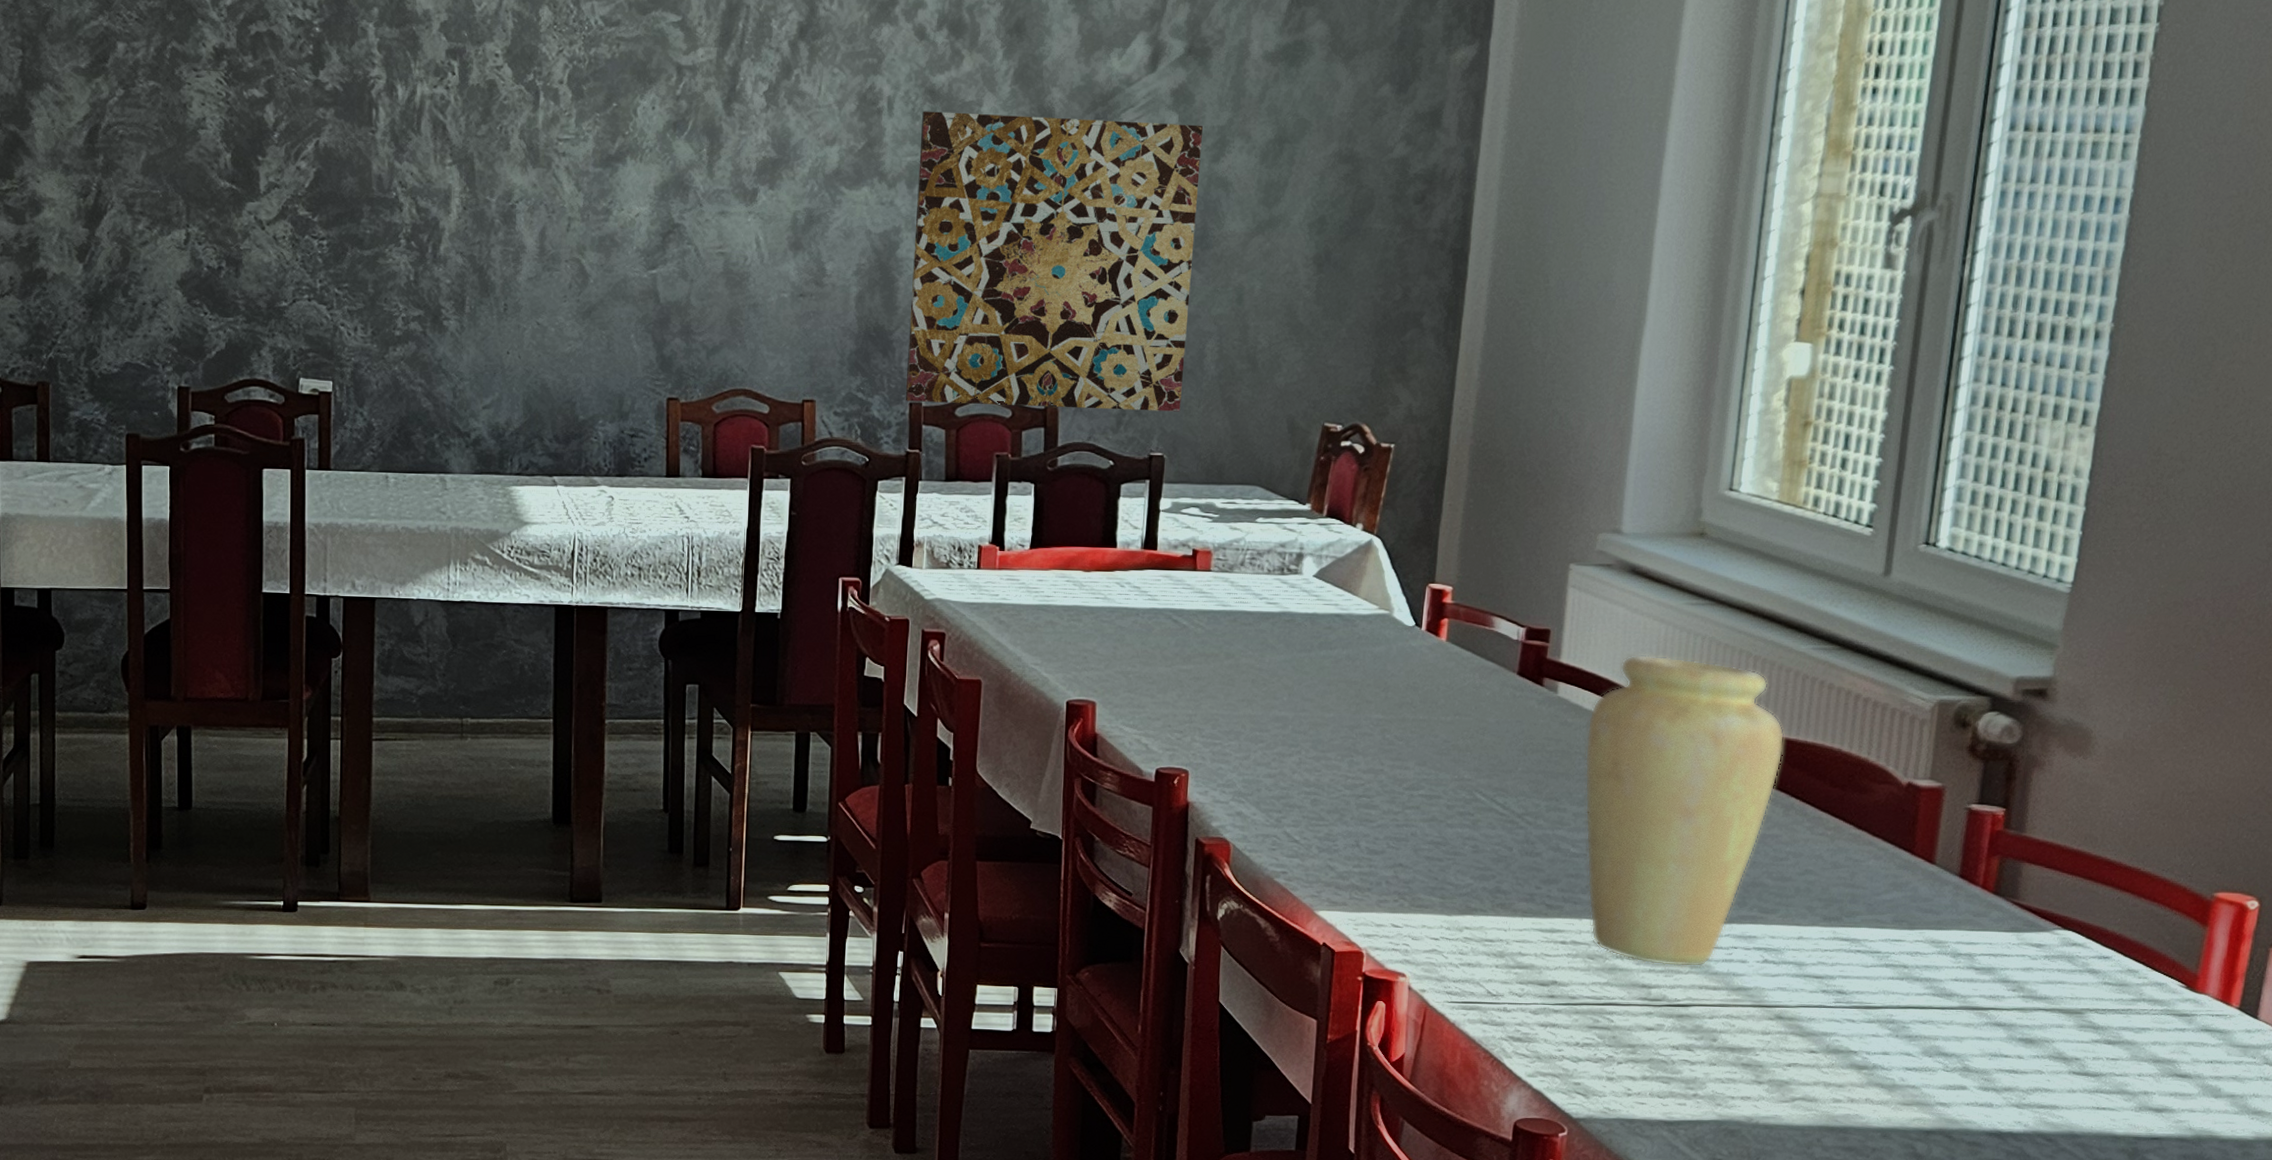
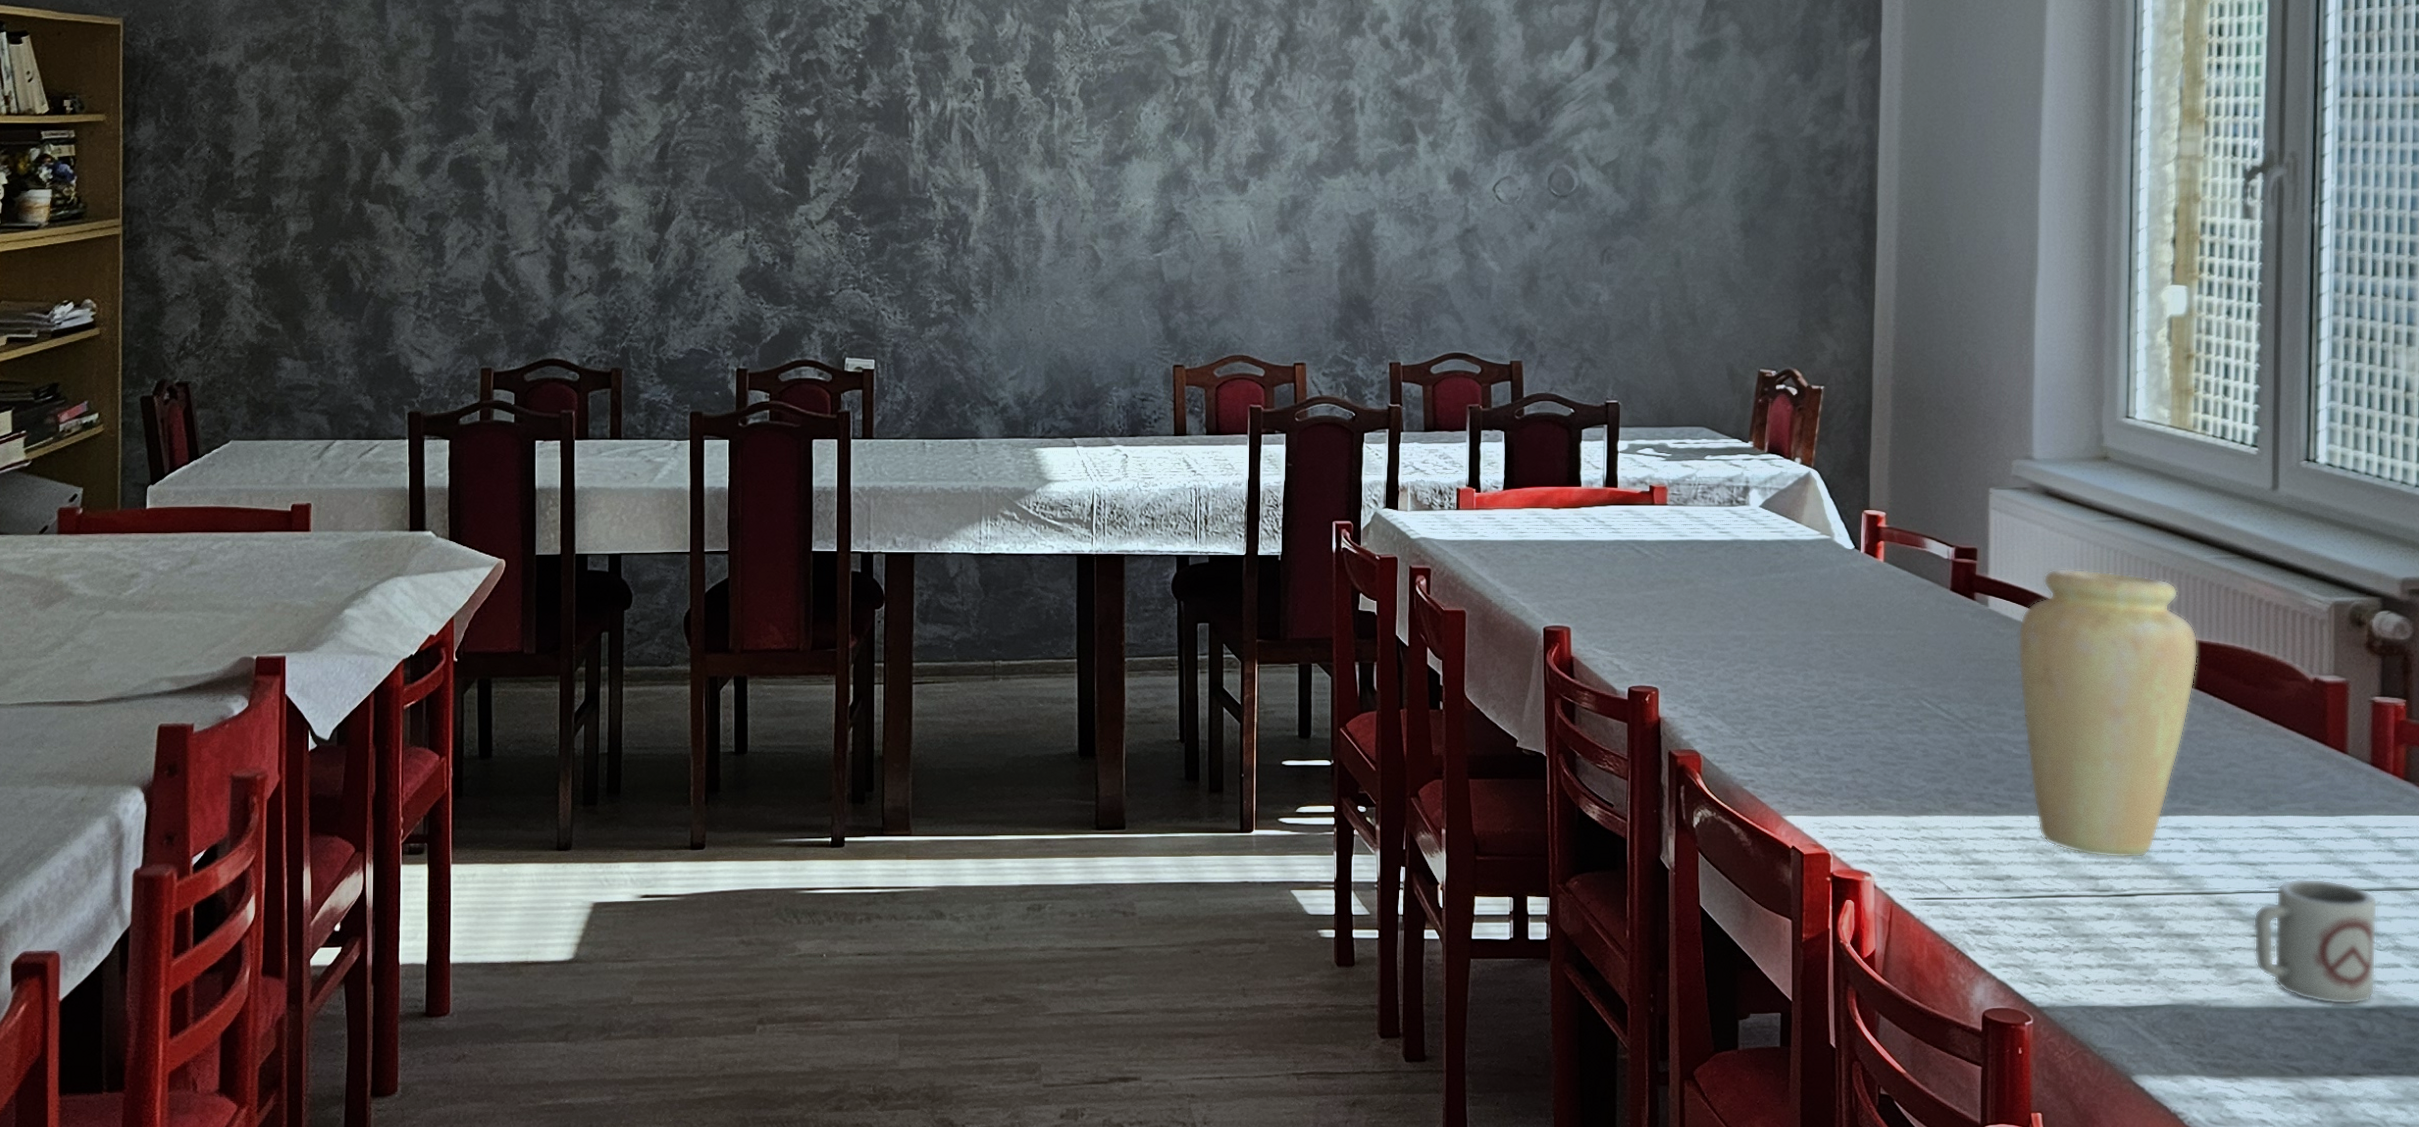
wall art: present [905,111,1204,412] -> none [1385,109,1637,364]
cup: none [1811,993,1950,1126] -> present [2253,878,2378,1004]

